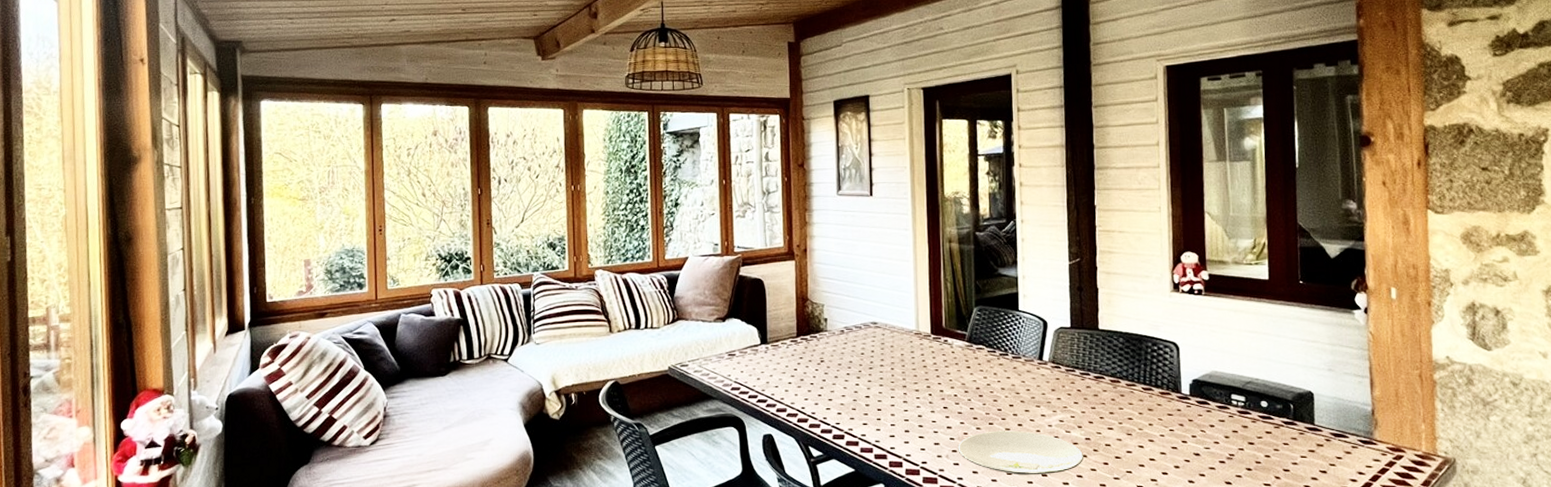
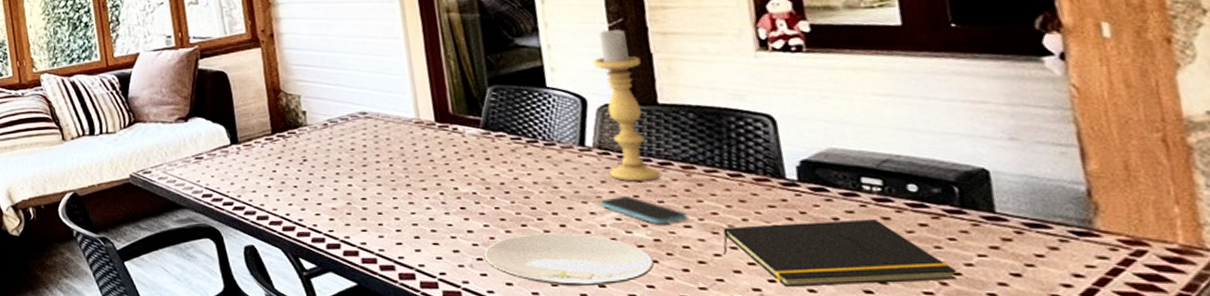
smartphone: none [1050,402,1111,427] -> present [600,196,688,225]
candle holder: none [1054,265,1094,392] -> present [592,27,660,183]
notepad: none [1133,427,1287,479] -> present [723,219,957,288]

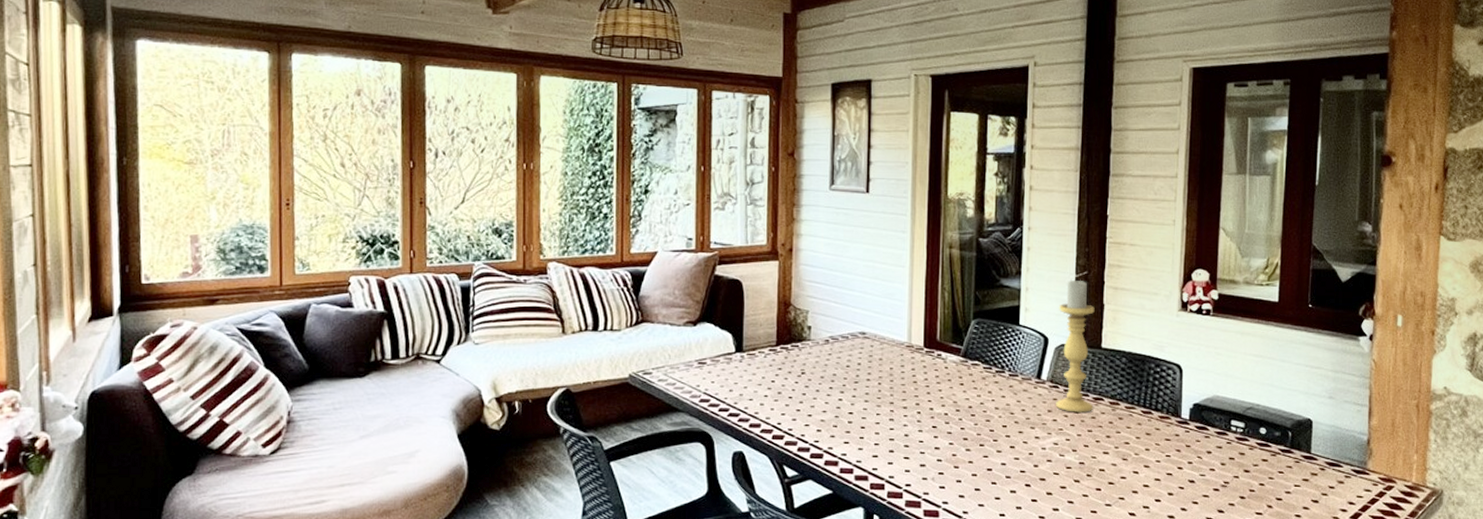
plate: present [483,232,655,287] -> none [945,453,1077,501]
smartphone: present [600,196,688,225] -> none [1045,425,1107,450]
notepad: present [723,219,957,288] -> none [1128,454,1280,506]

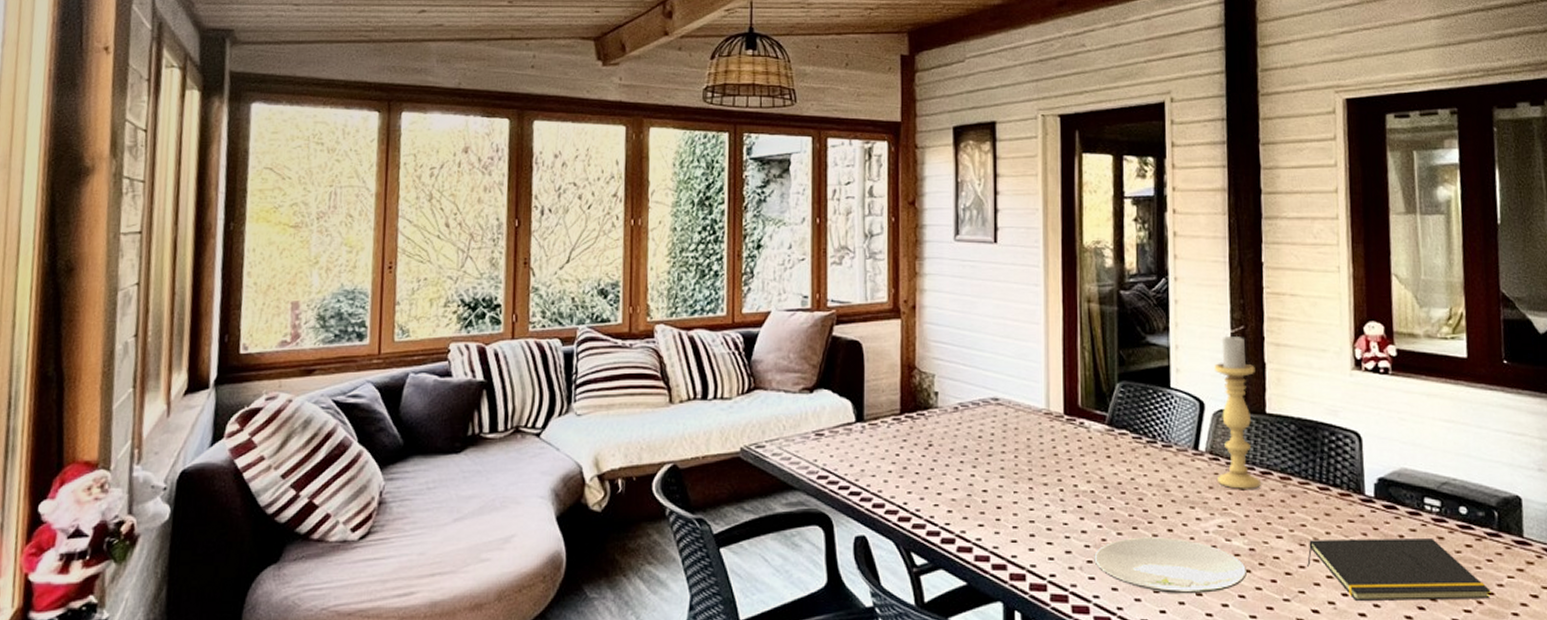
plate: none [945,453,1077,501] -> present [1094,537,1248,594]
notepad: none [1128,454,1280,506] -> present [1307,539,1491,602]

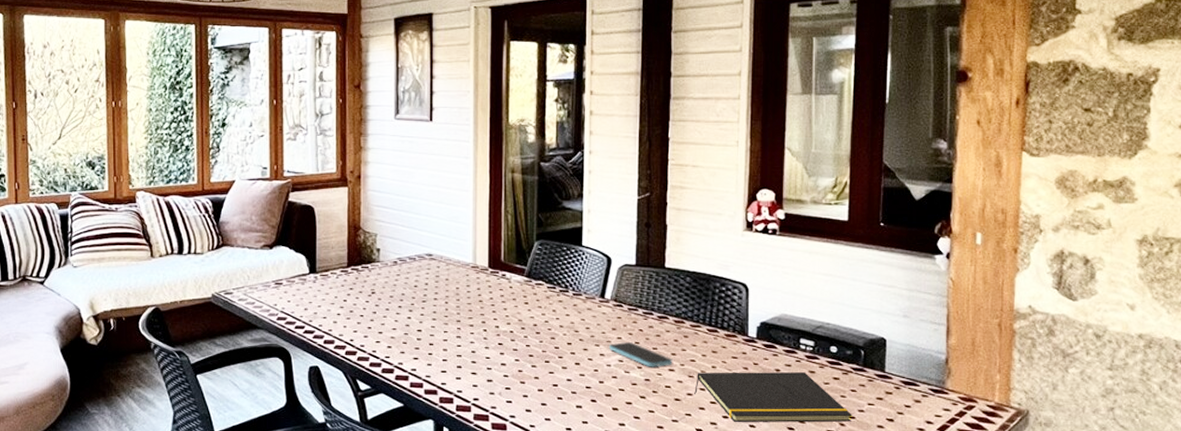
plate: present [1094,537,1248,594] -> none [511,369,643,415]
smartphone: none [1206,503,1280,534] -> present [609,342,673,367]
candle holder: present [1213,334,1260,491] -> none [620,200,658,332]

